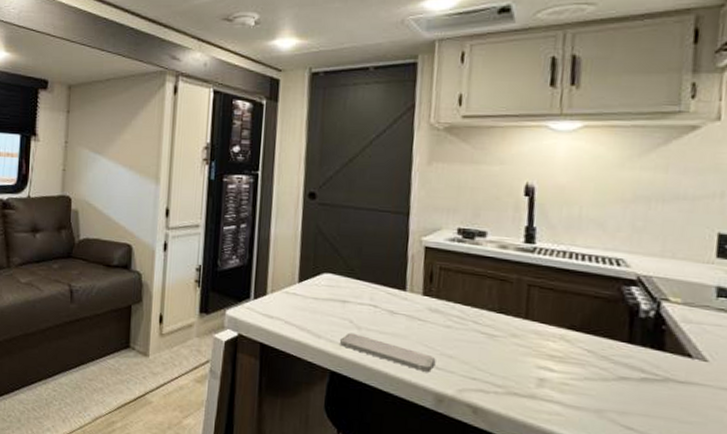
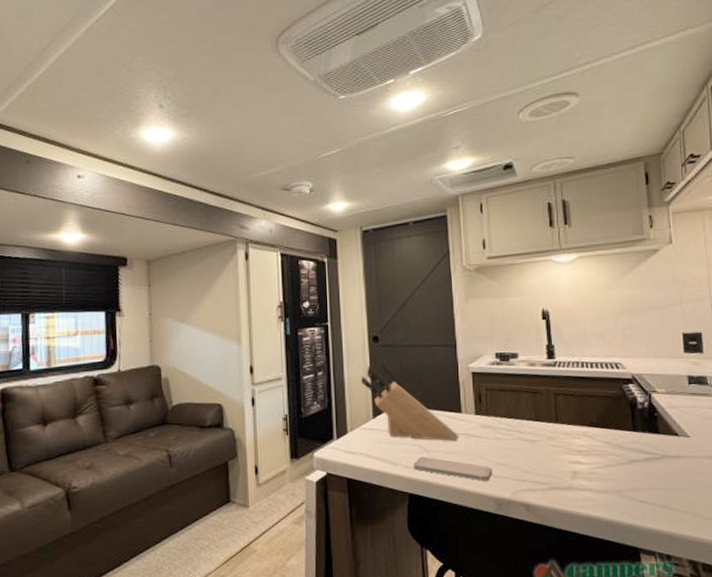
knife block: none [290,224,399,321] -> present [361,366,459,441]

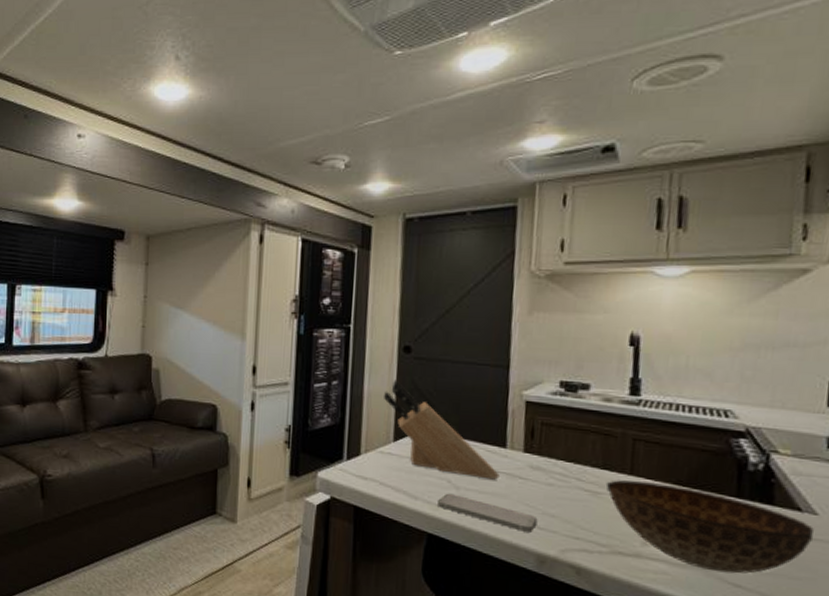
bowl: none [539,426,688,493] -> present [605,480,814,574]

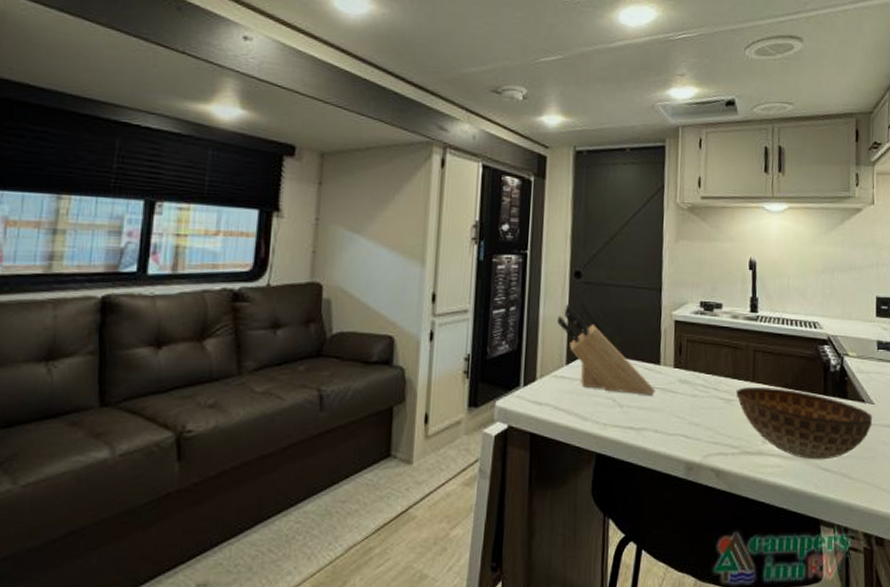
smartphone: present [438,493,538,532] -> none [605,412,686,442]

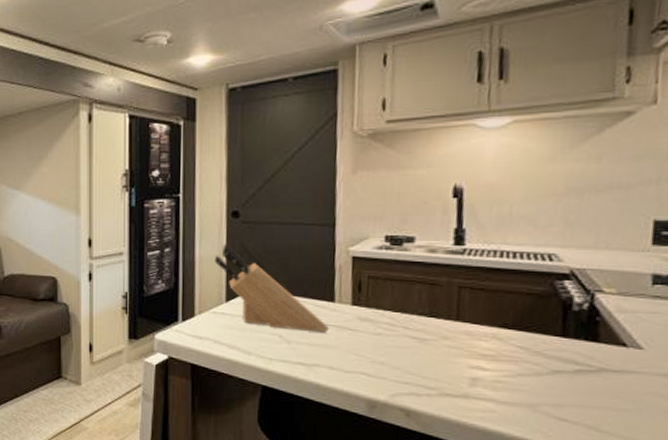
bowl: present [735,386,872,460] -> none [432,326,639,409]

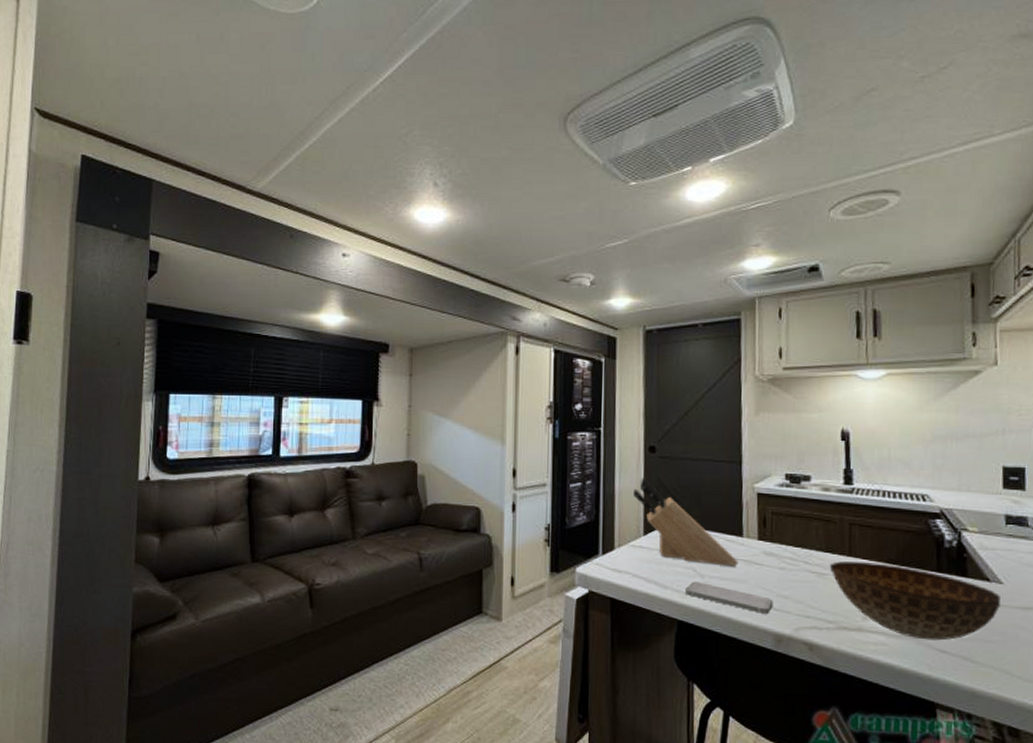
smartphone: none [271,347,367,380] -> present [686,581,773,614]
bowl: none [432,326,639,409] -> present [829,561,1000,641]

